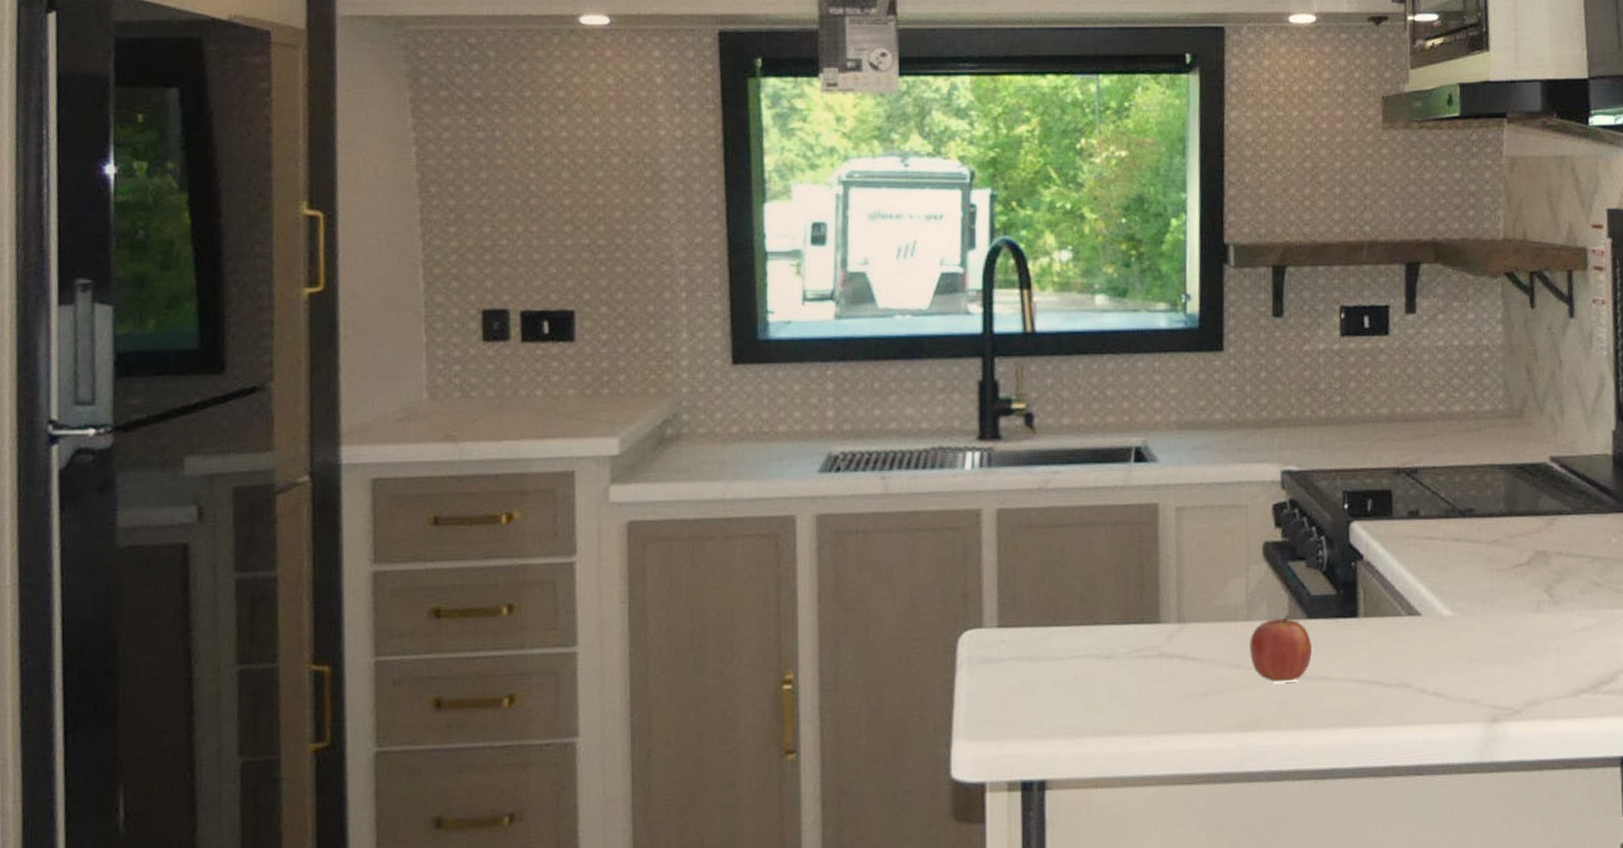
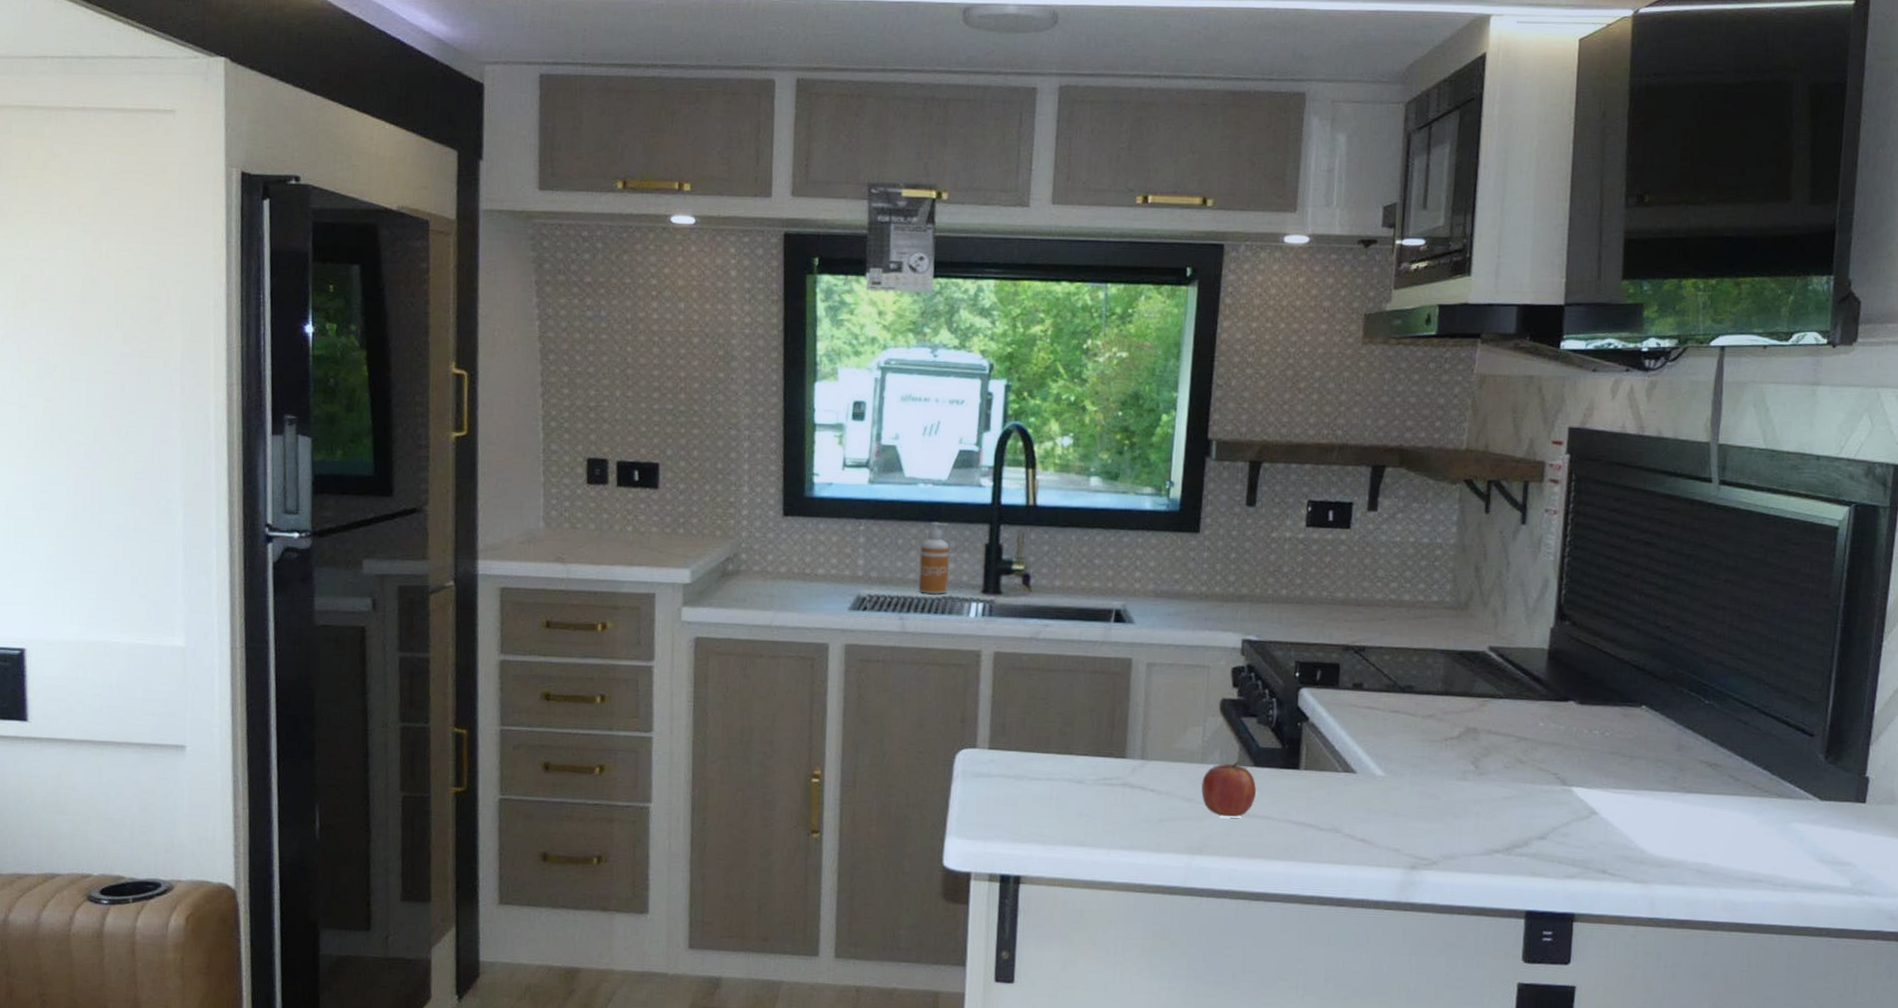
soap dispenser: none [901,359,937,446] -> present [918,522,950,595]

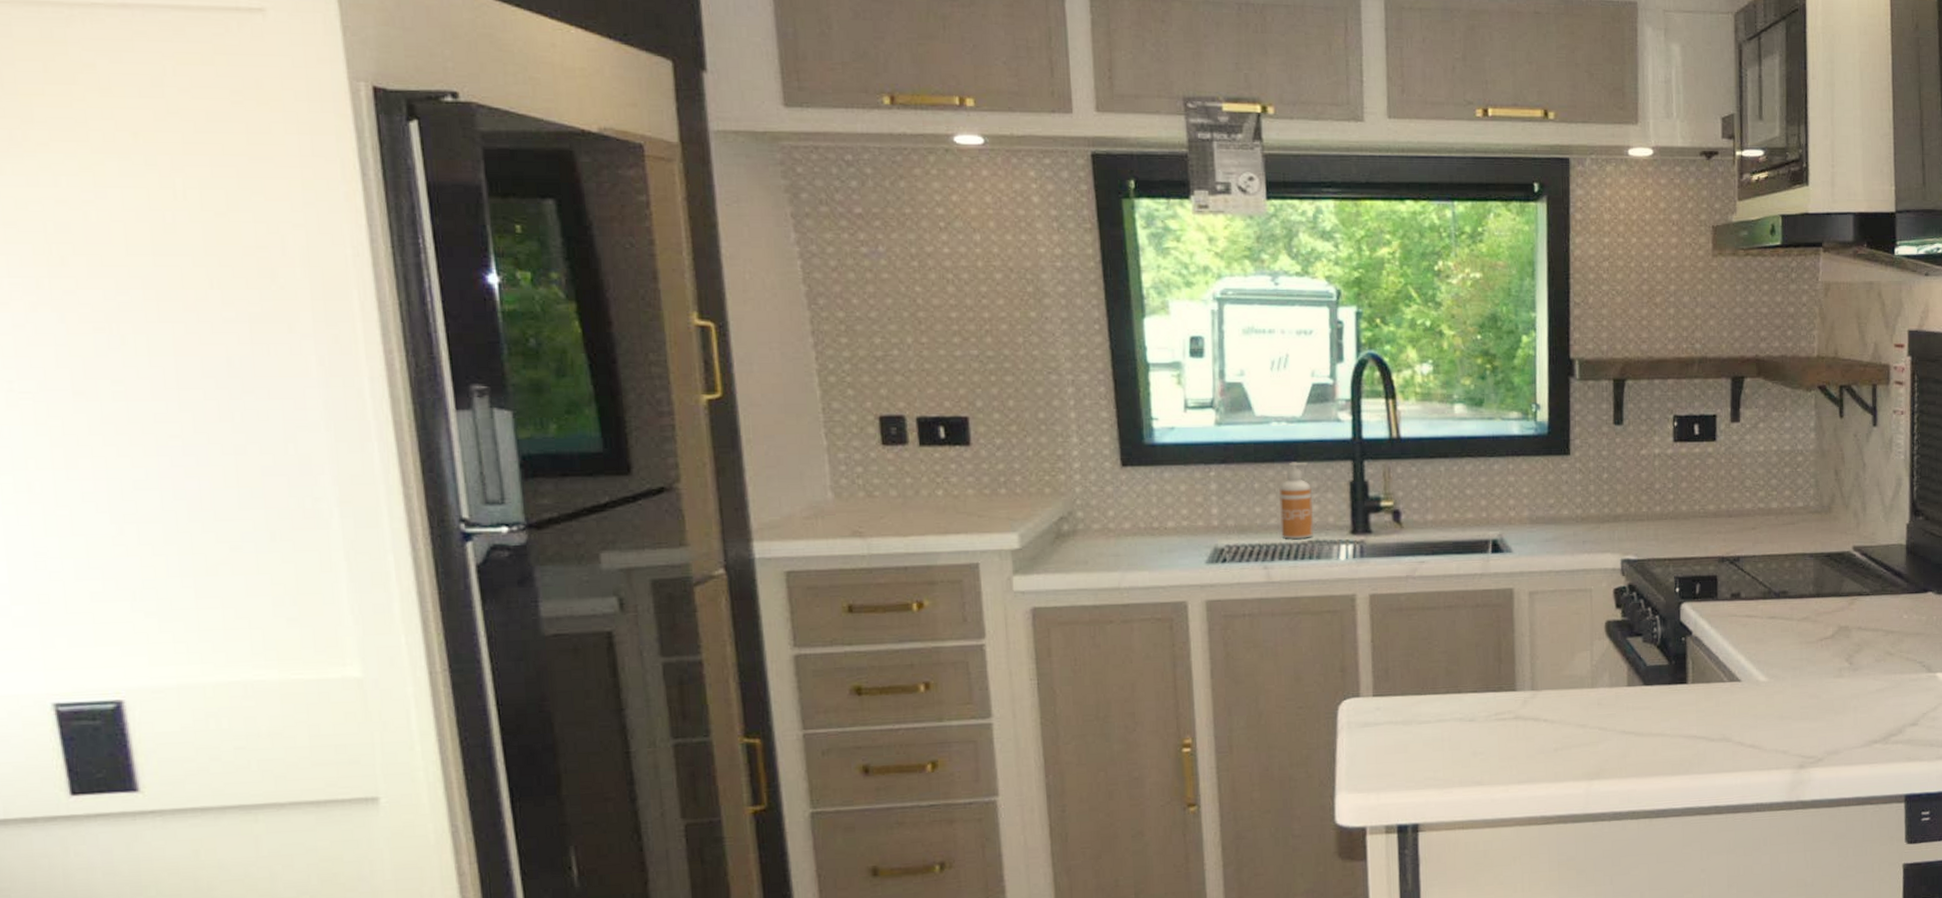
fruit: present [1201,761,1257,818] -> none [1594,682,1648,739]

